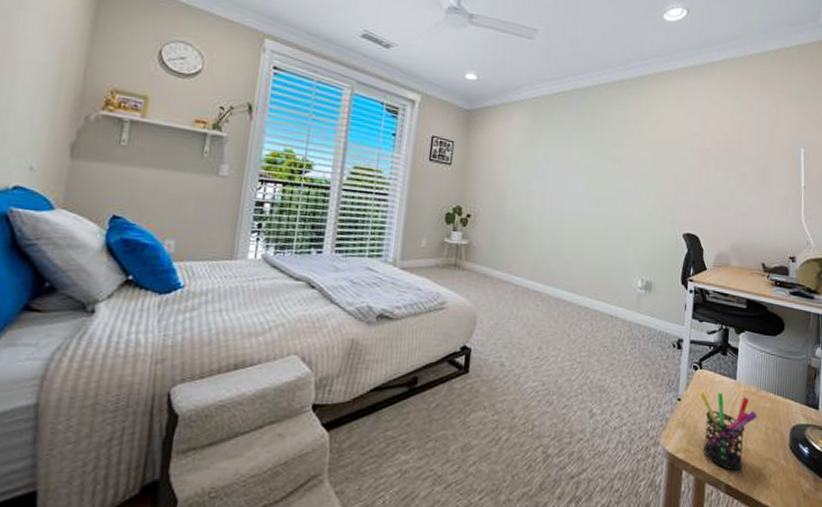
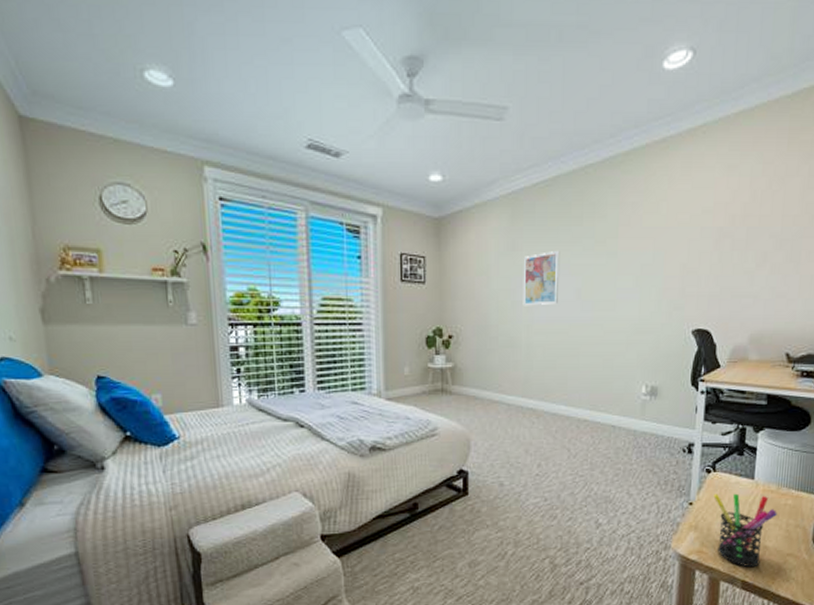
wall art: none [537,151,573,197] -> present [522,251,560,306]

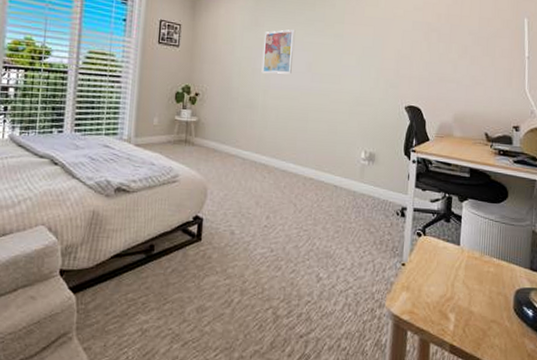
pen holder: present [713,493,777,568] -> none [424,256,481,332]

